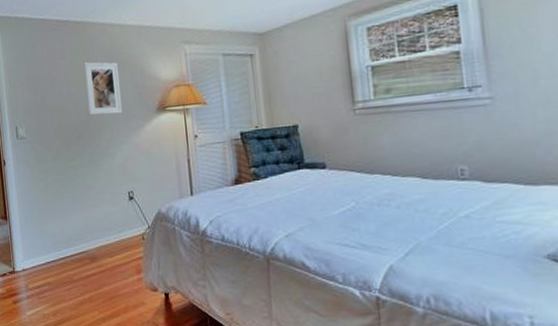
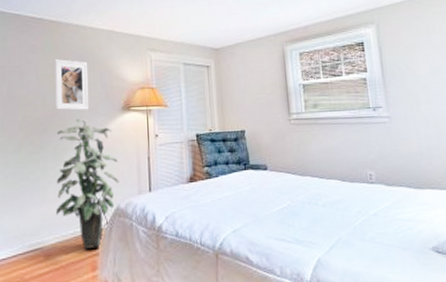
indoor plant: none [92,122,159,252] -> present [55,118,119,249]

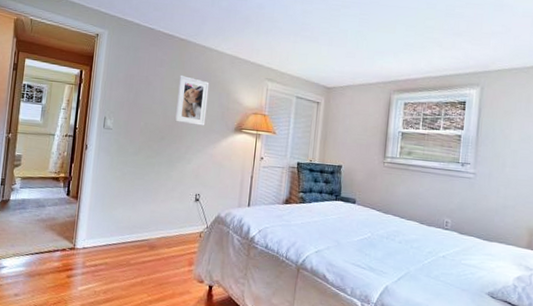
indoor plant: present [55,118,119,249] -> none [163,132,224,247]

